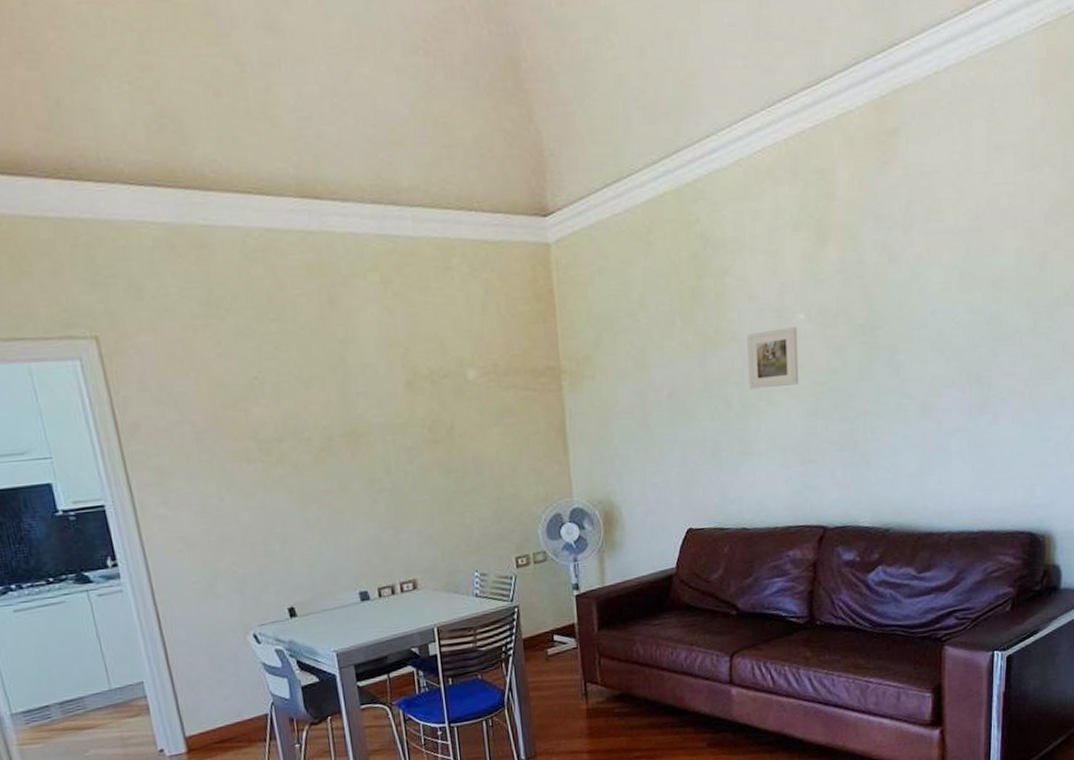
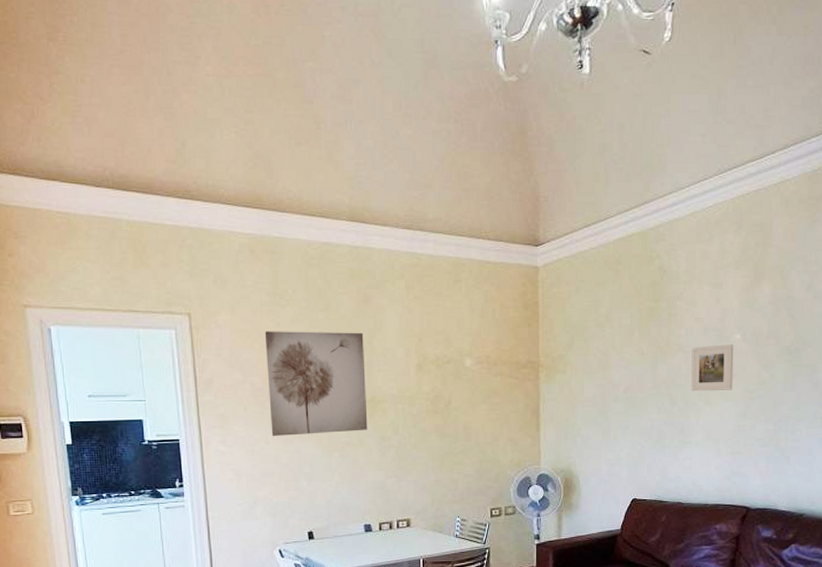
wall art: none [201,345,351,491] -> present [264,331,368,437]

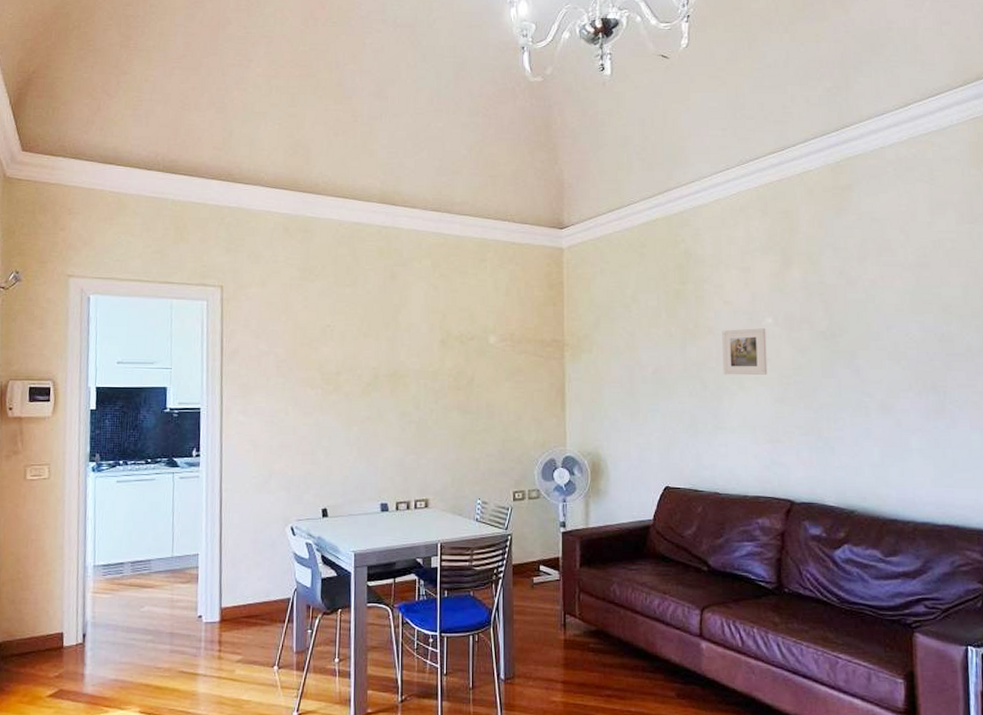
wall art: present [264,331,368,437] -> none [292,304,389,409]

